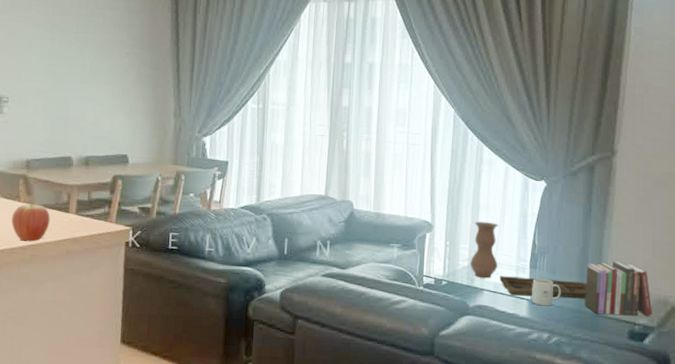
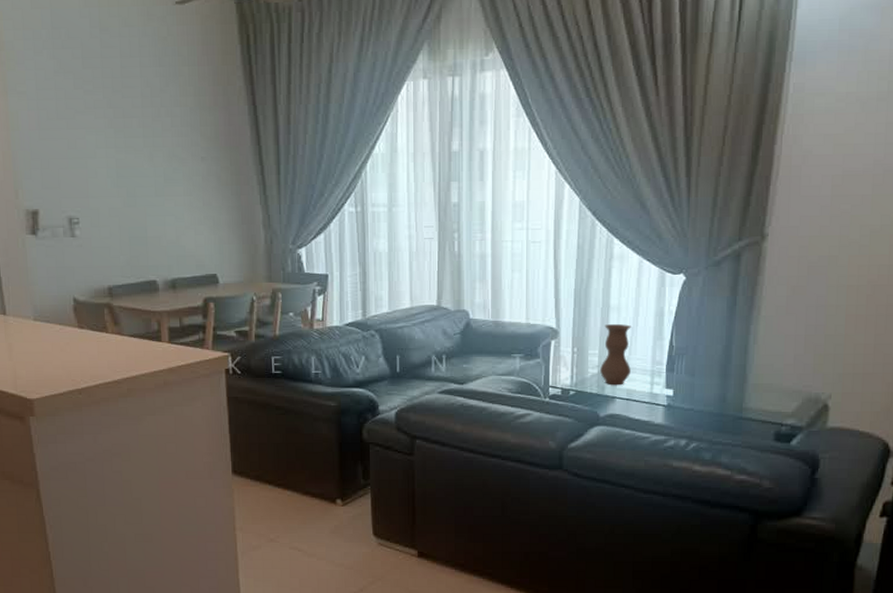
fruit: present [11,202,50,242] -> none [101,332,143,376]
decorative tray: present [499,276,586,298] -> none [633,382,729,402]
mug: present [531,278,562,306] -> none [667,381,702,411]
books: present [585,262,653,316] -> none [727,359,802,417]

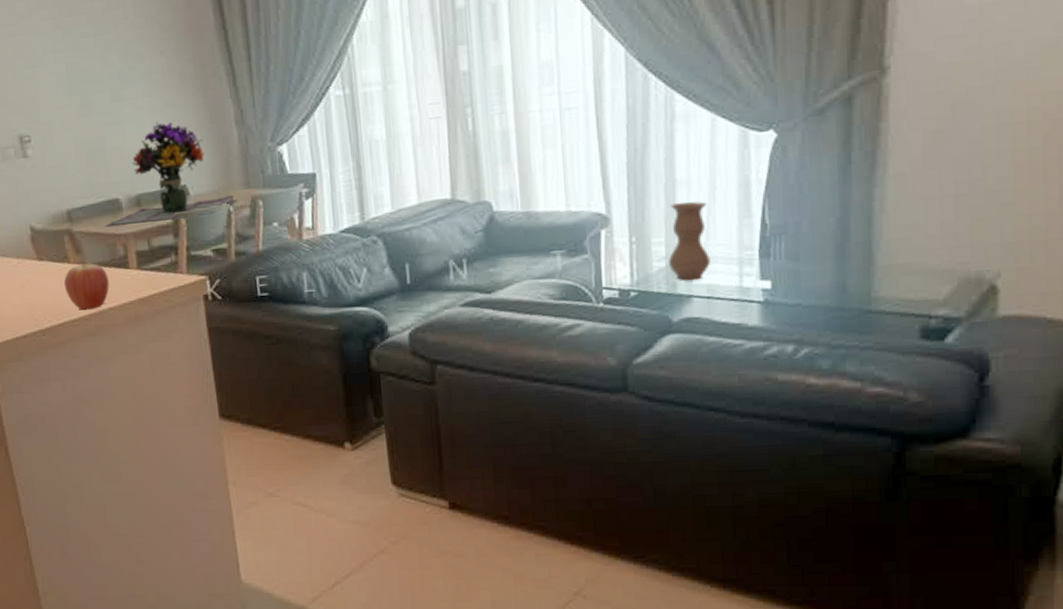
fruit: none [101,332,143,376] -> present [63,261,110,311]
flower arrangement: none [141,217,260,304] -> present [104,121,237,226]

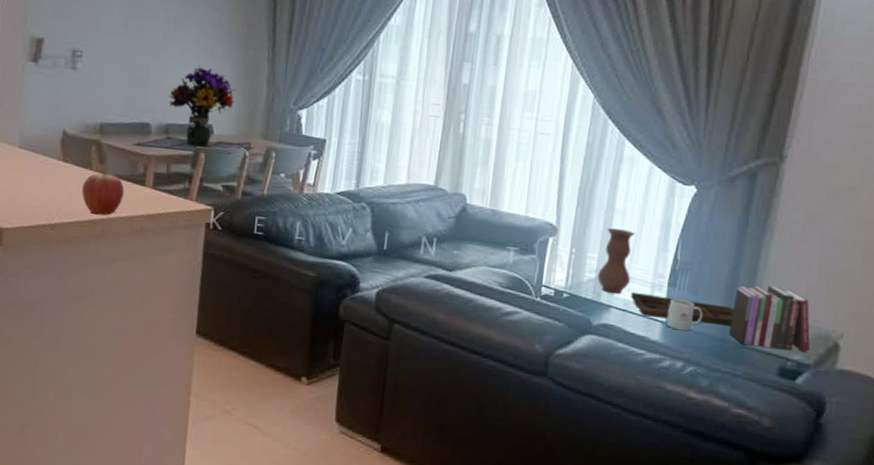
decorative tray: none [714,267,850,299] -> present [630,292,734,325]
mug: none [764,269,811,309] -> present [666,298,704,331]
books: none [847,231,959,310] -> present [729,285,811,352]

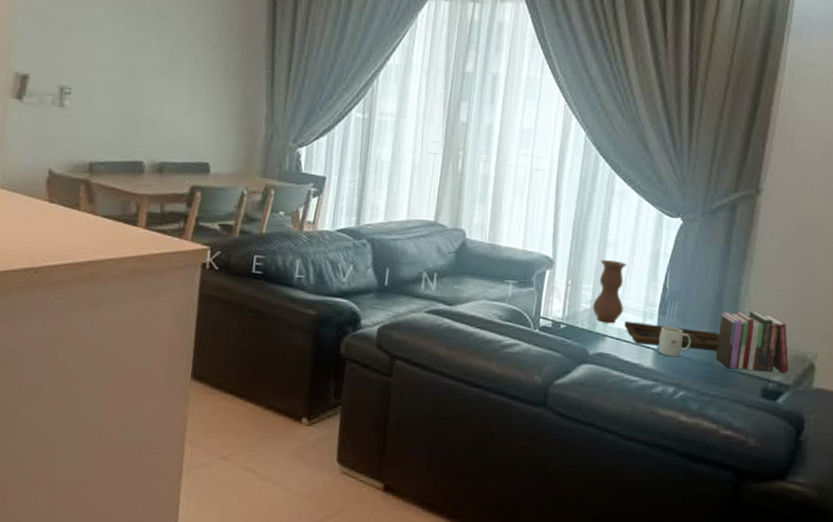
fruit: present [81,171,124,216] -> none [68,211,115,258]
flower arrangement: present [131,65,254,155] -> none [122,103,253,194]

